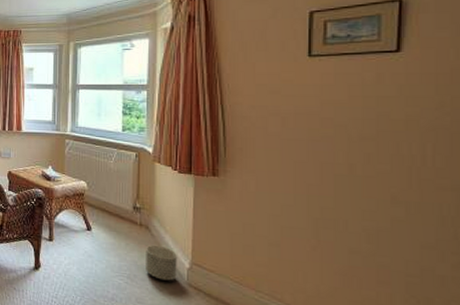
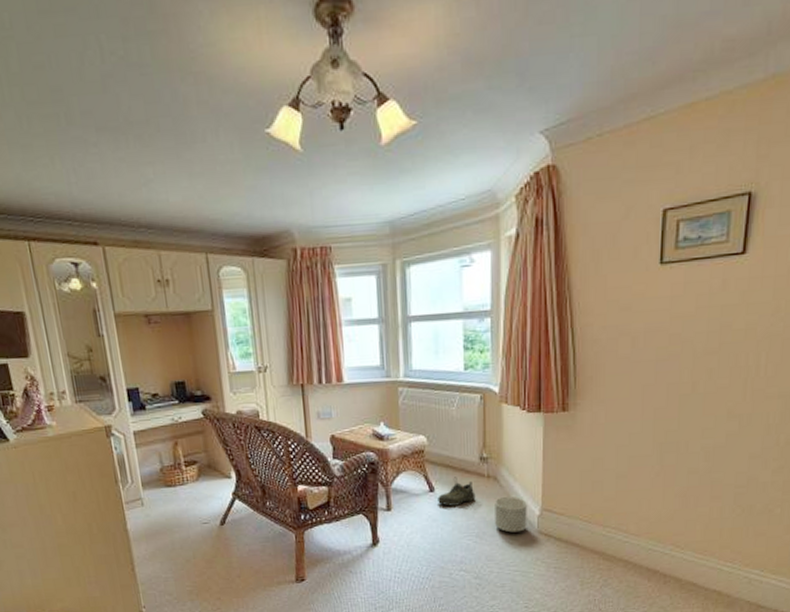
shoe: none [94,220,128,247] -> present [438,477,476,506]

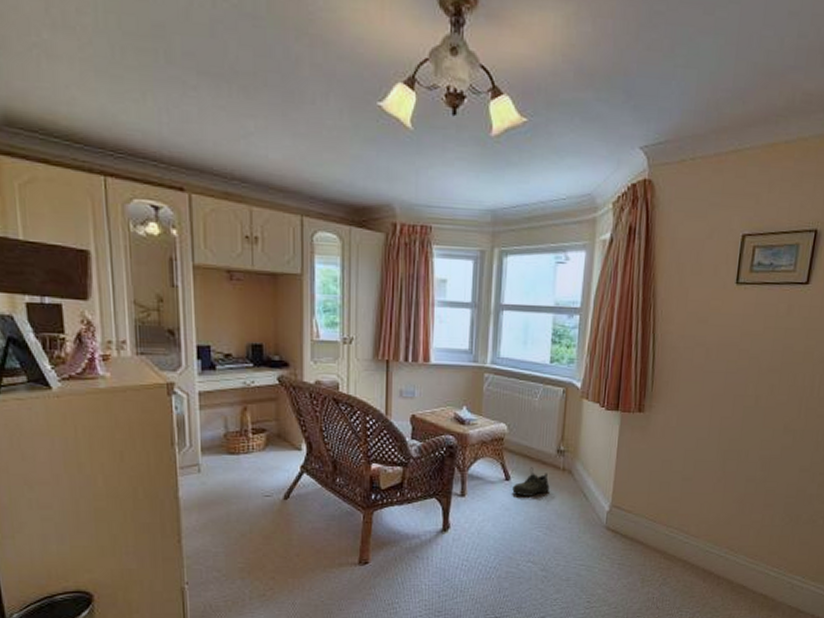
planter: present [495,496,527,533] -> none [566,490,598,527]

